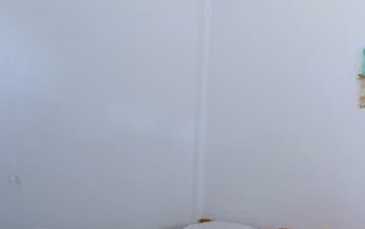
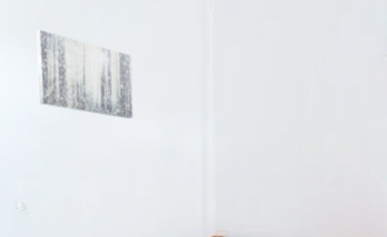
wall art: none [37,11,132,106] -> present [36,29,133,119]

